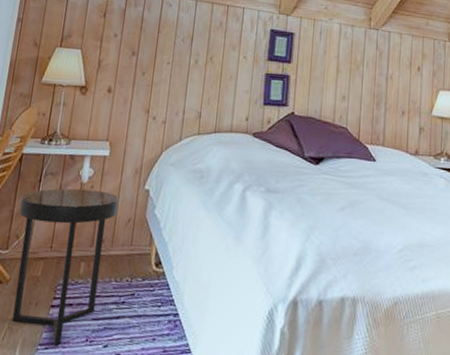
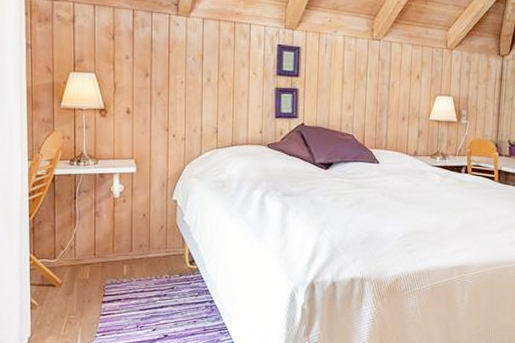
side table: present [12,188,119,346] -> none [60,203,150,333]

